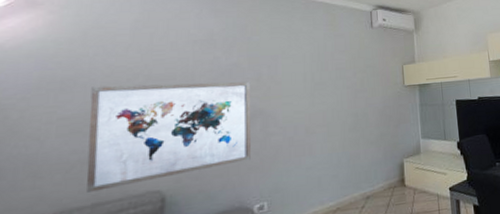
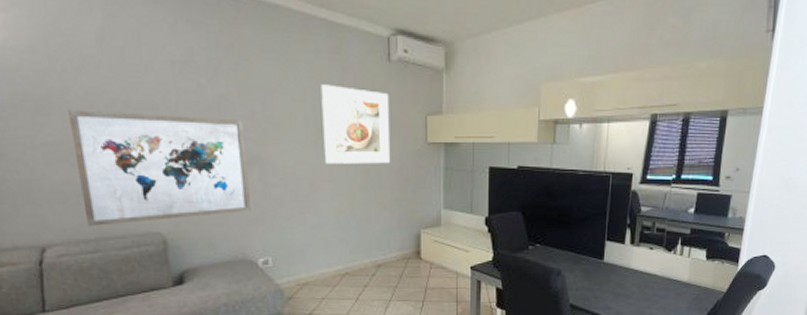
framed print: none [317,48,375,111] -> present [321,84,391,164]

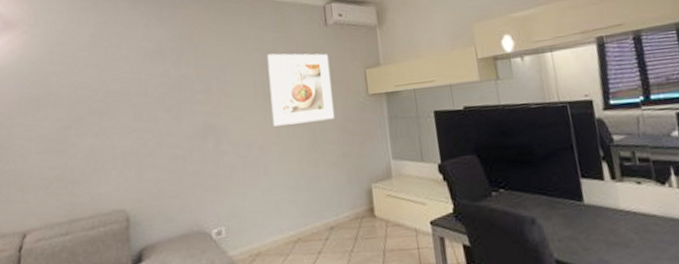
wall art: present [68,110,252,226] -> none [60,94,207,209]

